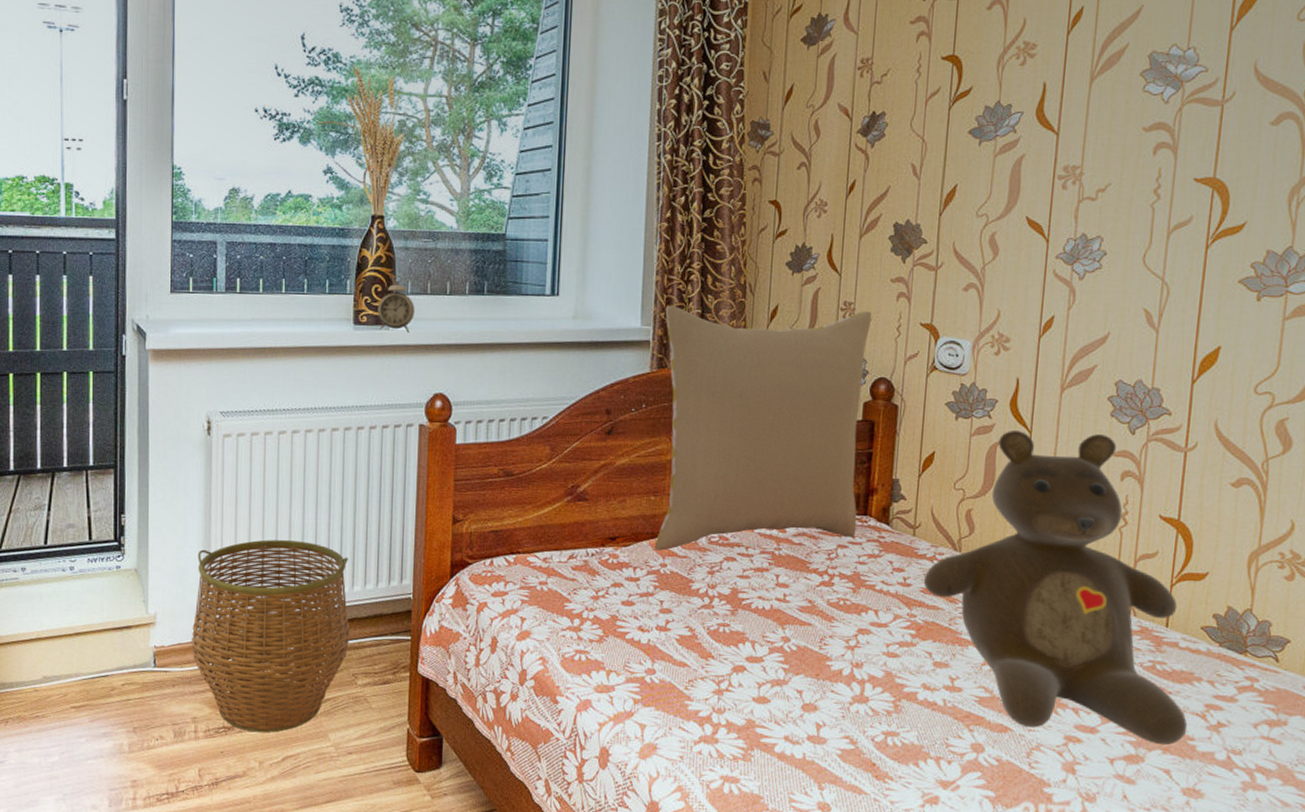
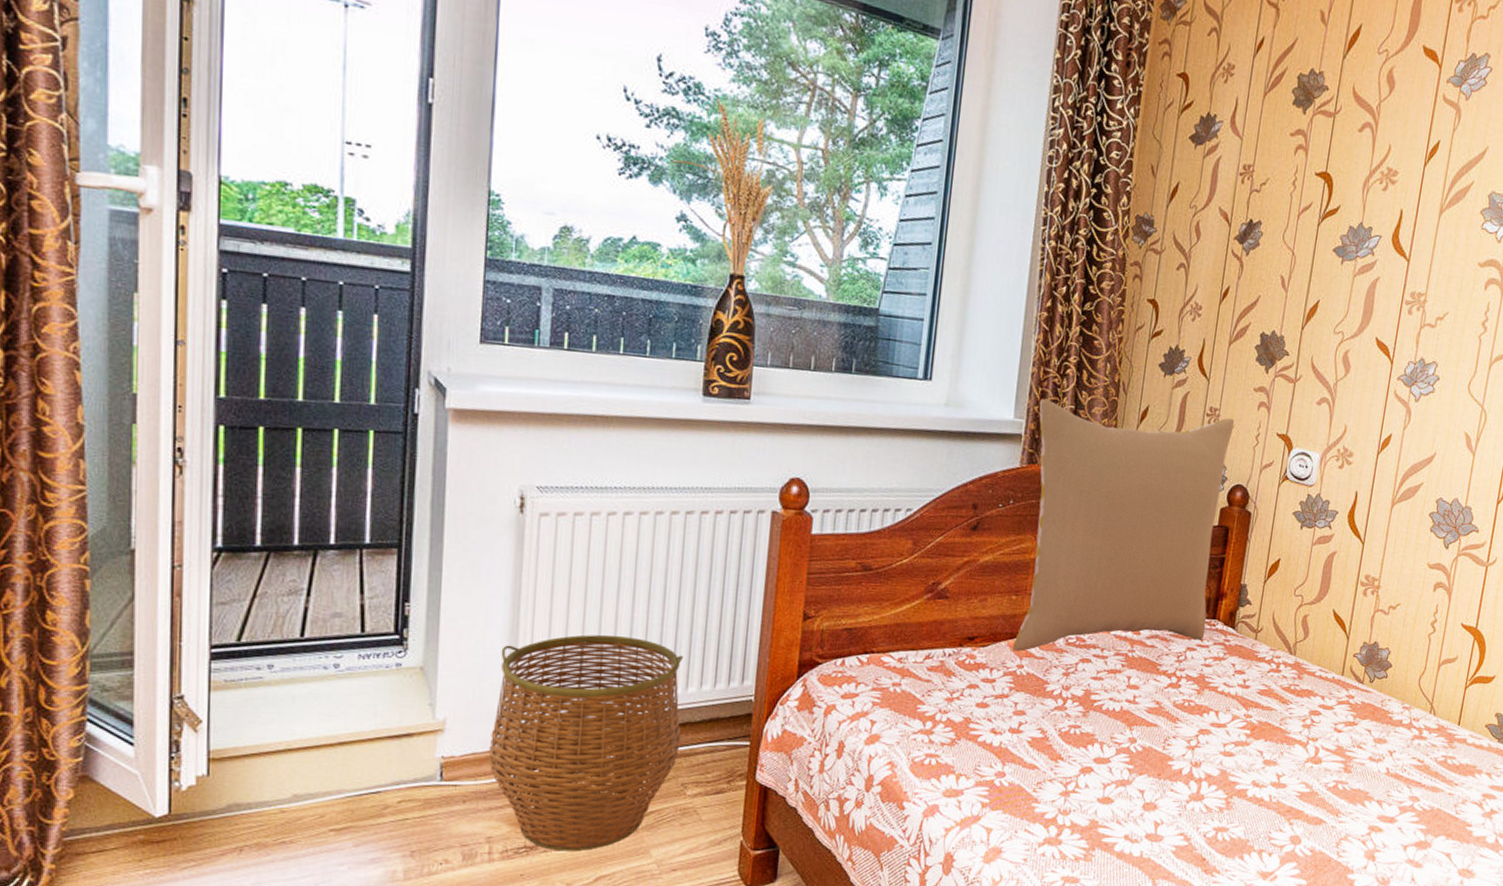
alarm clock: present [377,274,415,331] -> none [731,343,774,408]
teddy bear: present [923,429,1188,746] -> none [1260,540,1469,832]

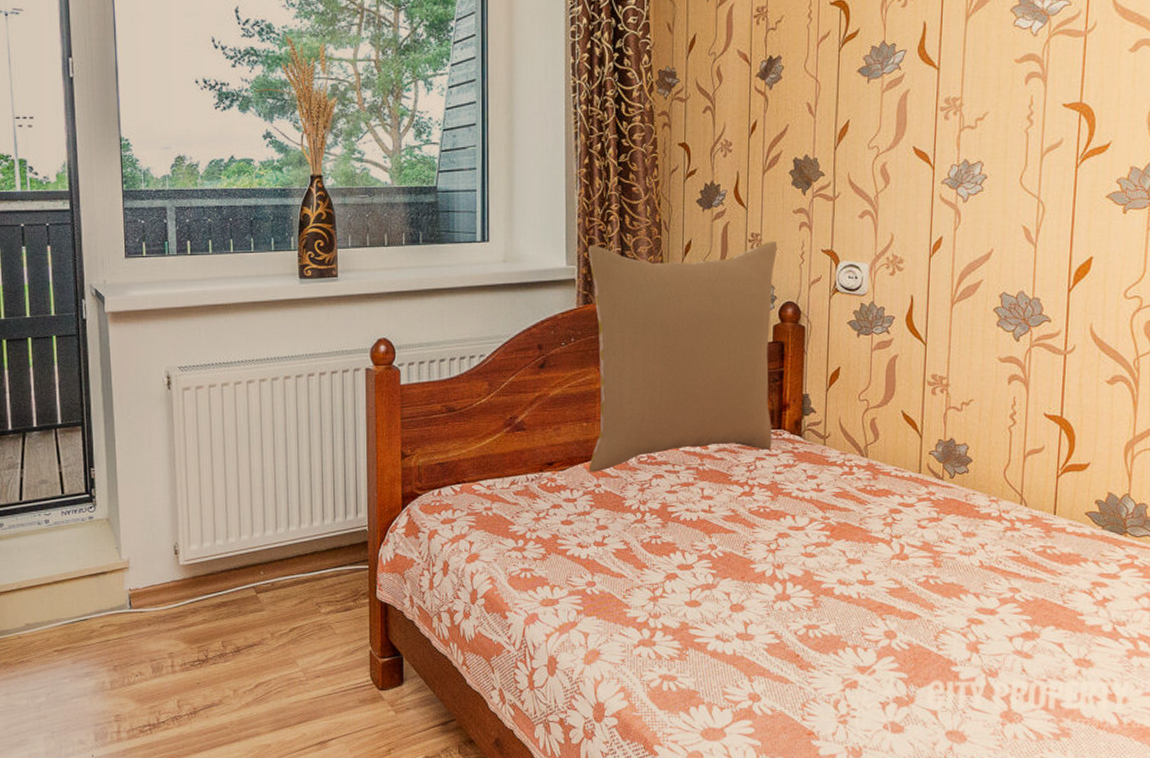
basket: present [488,634,683,852] -> none [163,482,313,663]

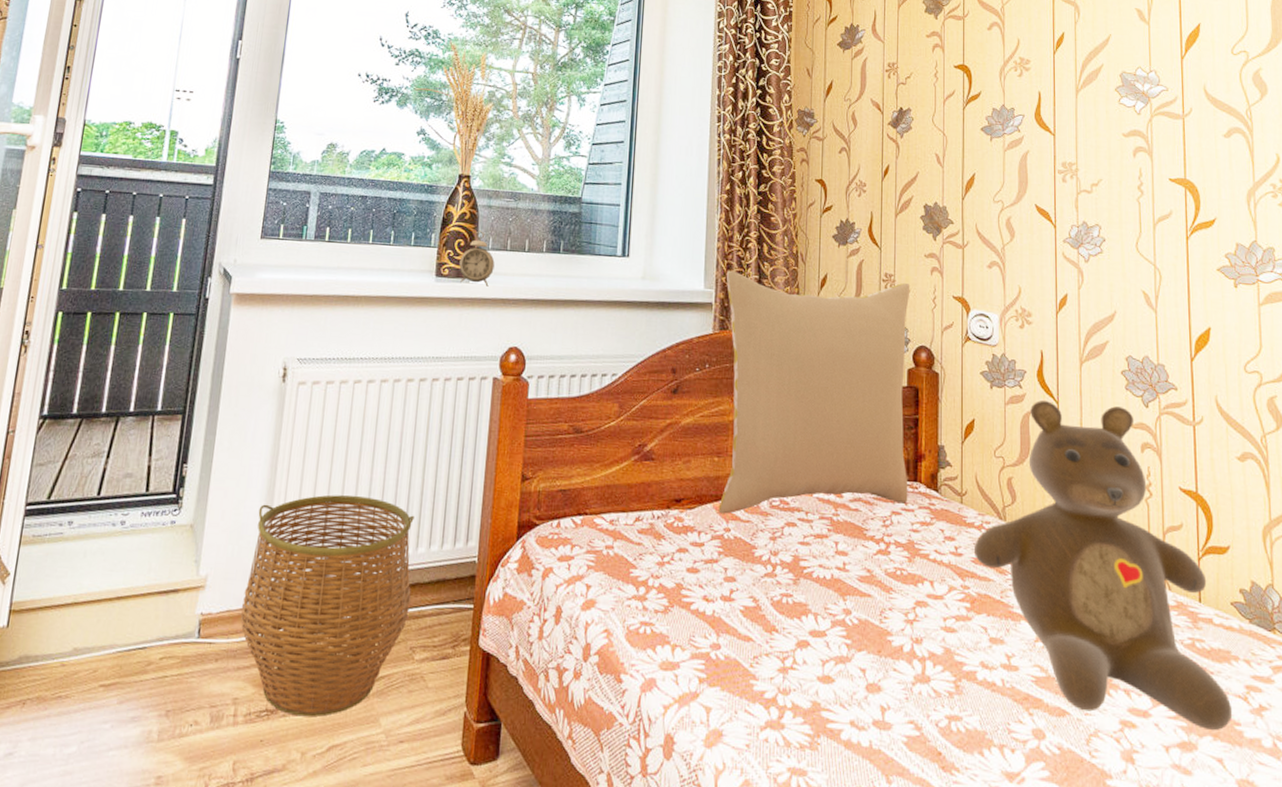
basket: none [163,482,313,663] -> present [241,494,414,717]
alarm clock: none [321,230,356,283] -> present [459,230,495,285]
teddy bear: none [835,343,1077,622] -> present [973,400,1233,731]

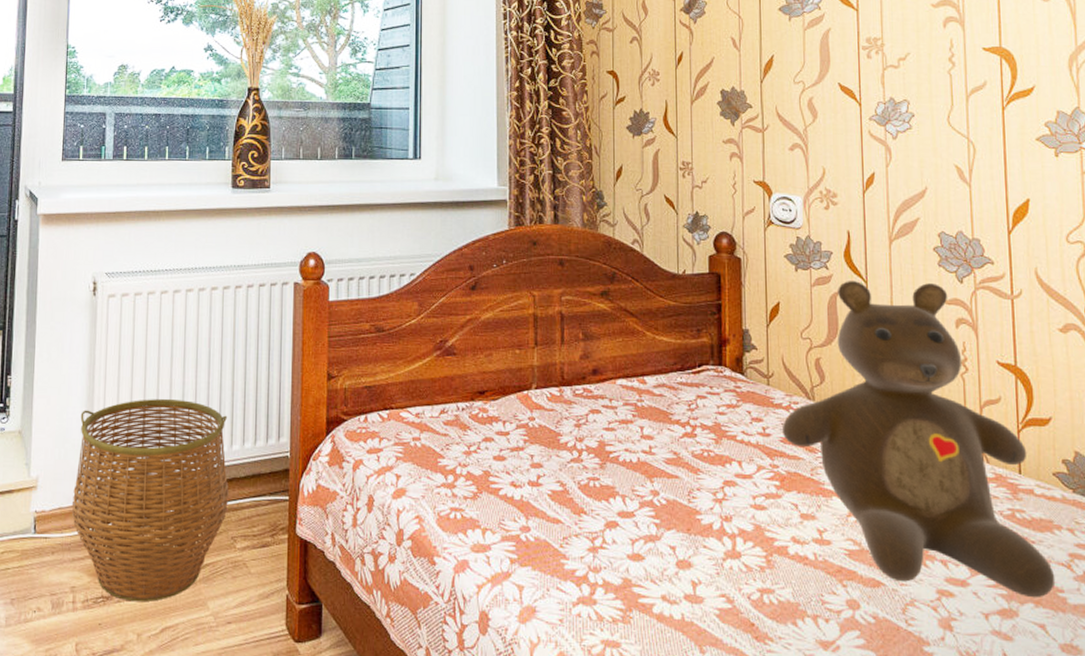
alarm clock: present [459,230,495,285] -> none [254,141,288,194]
pillow: present [718,271,910,515] -> none [520,168,713,404]

